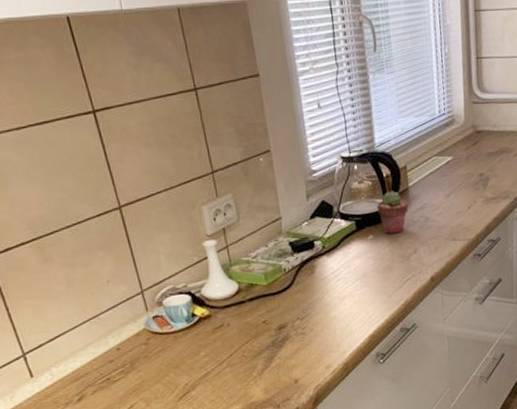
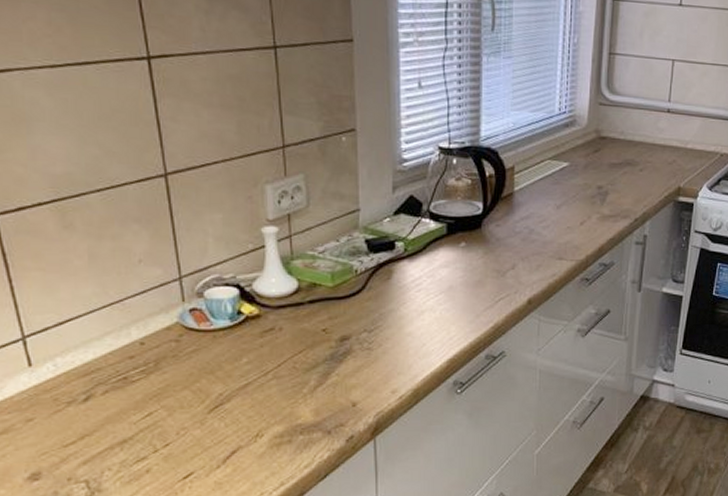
potted succulent: present [377,190,409,234] -> none [474,193,511,244]

